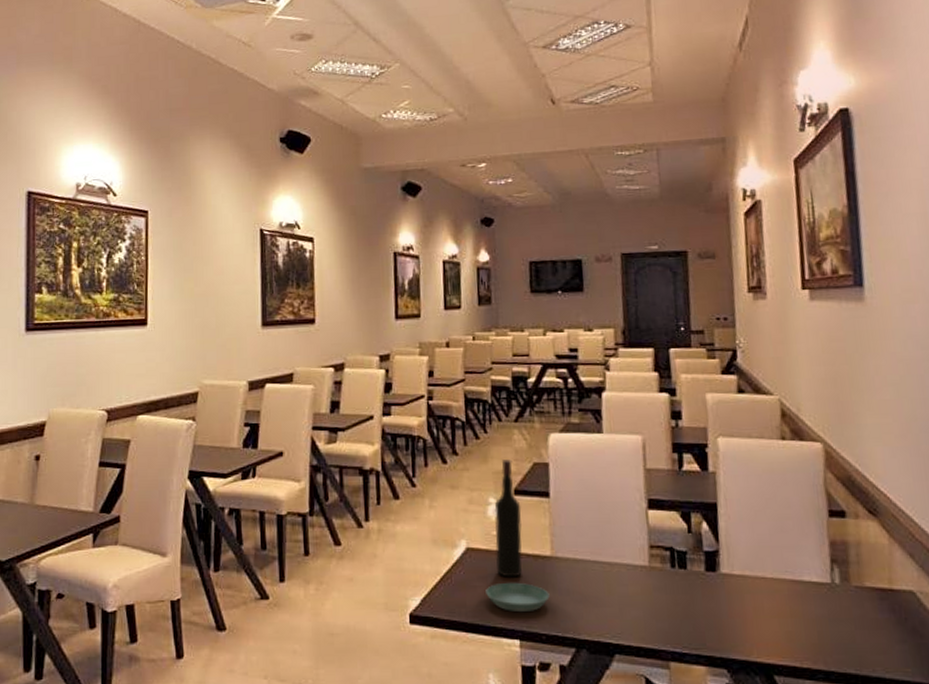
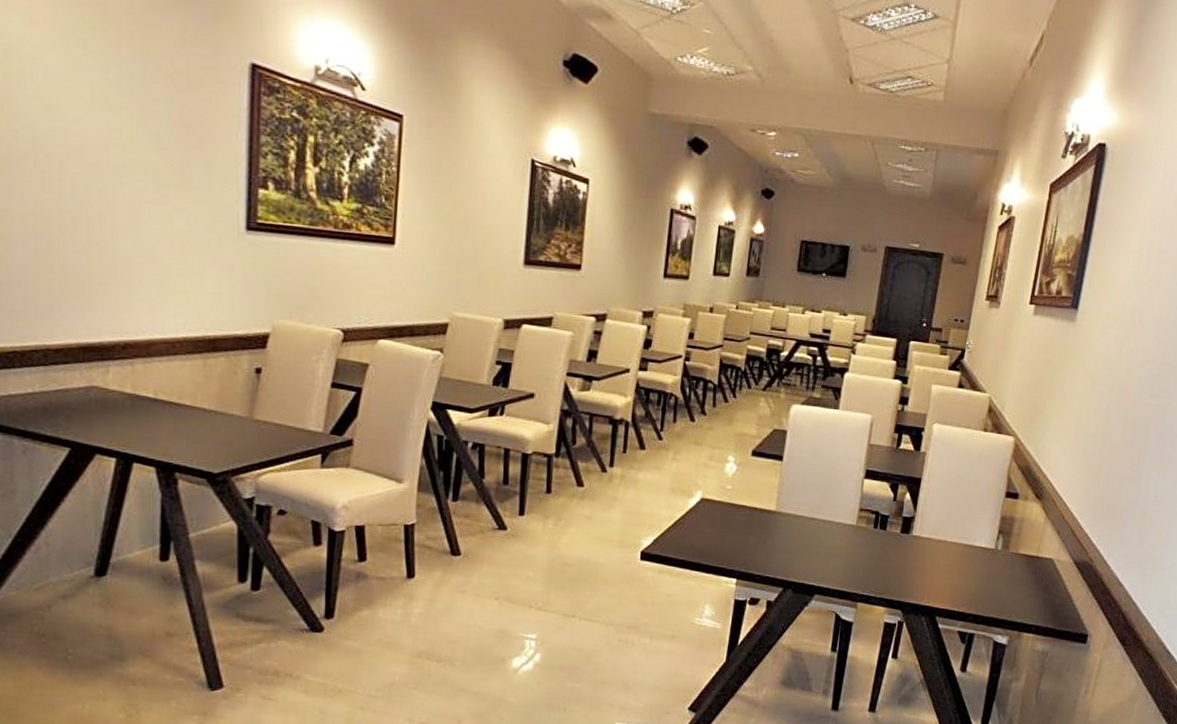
saucer: present [486,582,550,613] -> none [713,530,769,557]
wine bottle: present [494,459,522,578] -> none [726,423,756,527]

